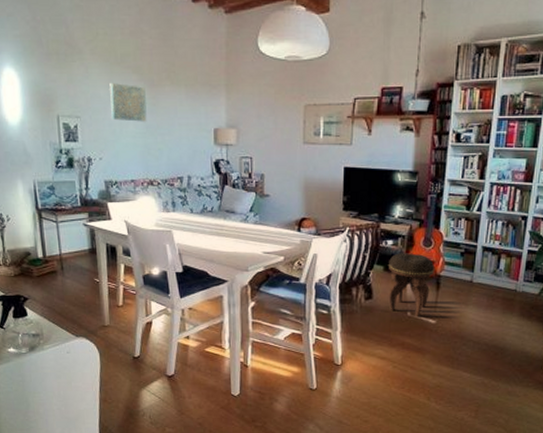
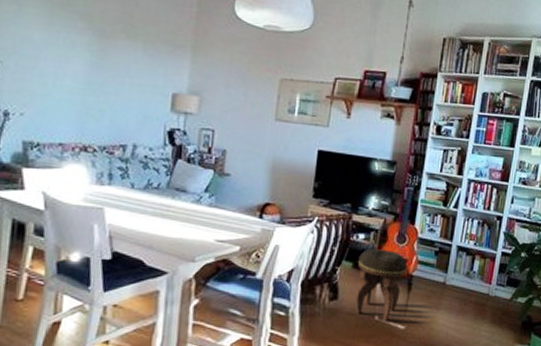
wall art: present [109,83,147,122] -> none [44,27,93,77]

